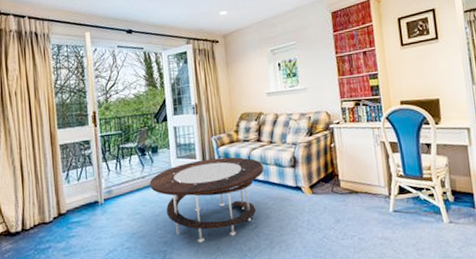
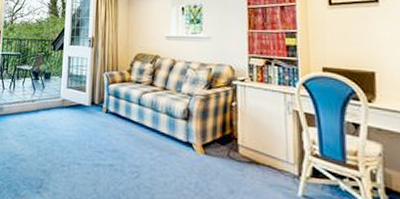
coffee table: present [149,157,264,243] -> none [38,94,153,181]

